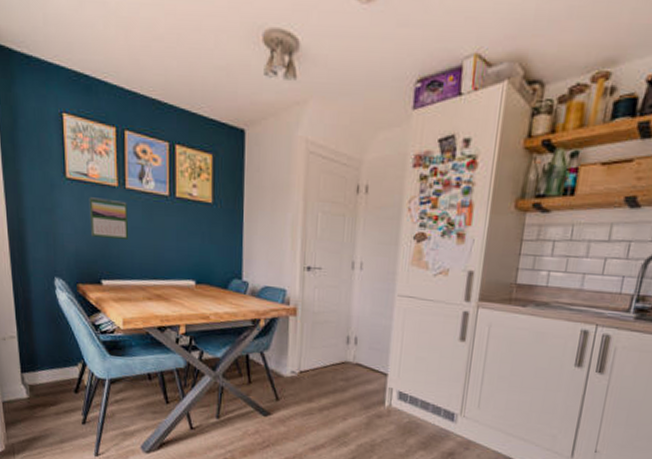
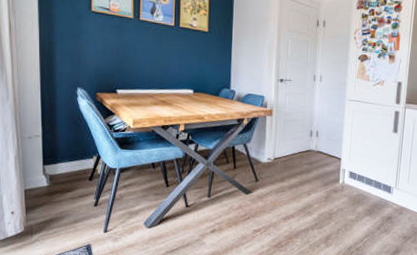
calendar: present [89,197,129,239] -> none [109,26,141,58]

